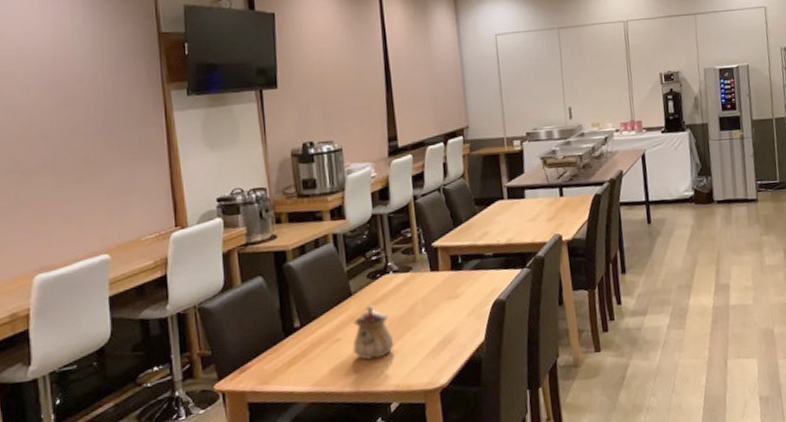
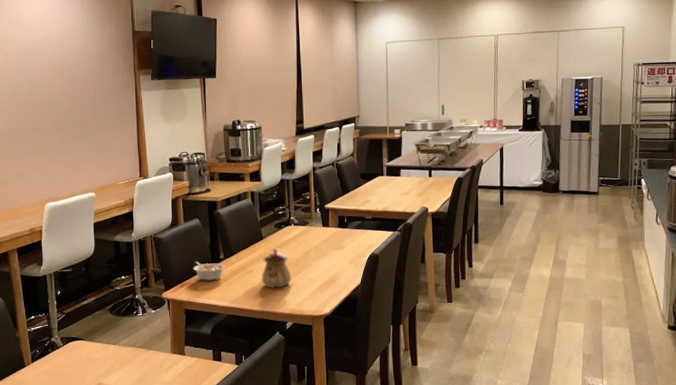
legume: none [256,334,302,361] -> present [193,262,225,281]

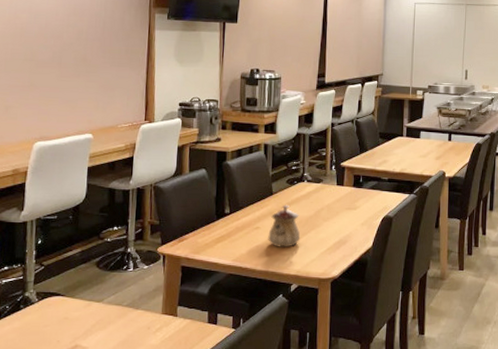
legume: present [193,262,225,281] -> none [194,215,230,237]

